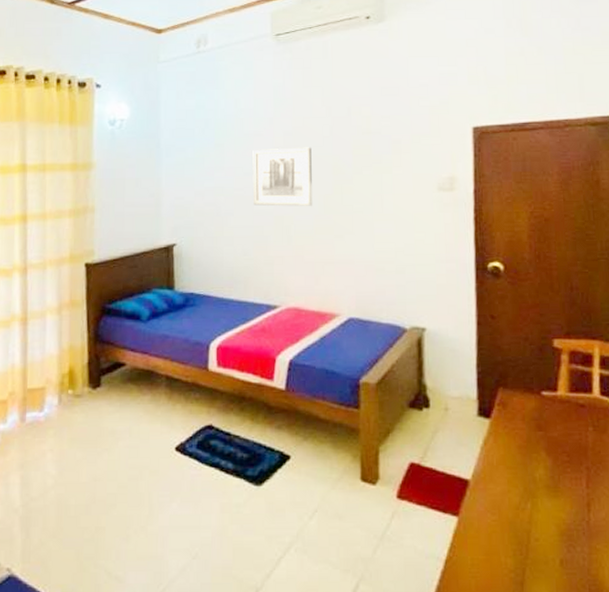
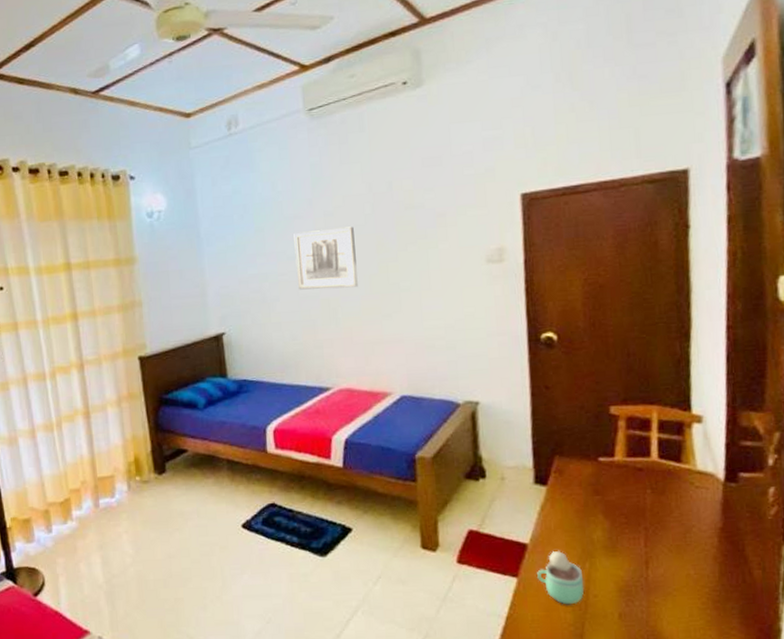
chocolate milk: none [478,488,526,549] -> present [537,550,584,605]

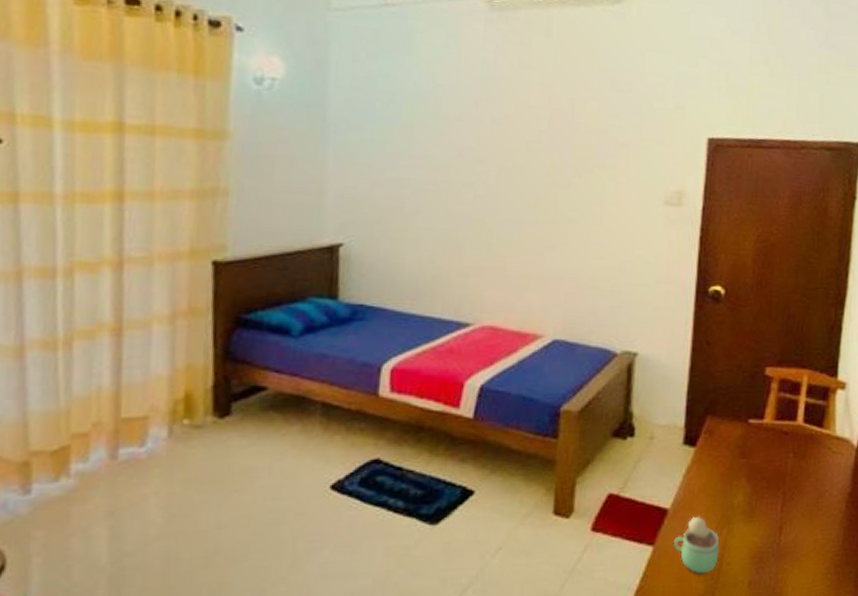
wall art: present [293,226,358,290] -> none [448,137,524,211]

